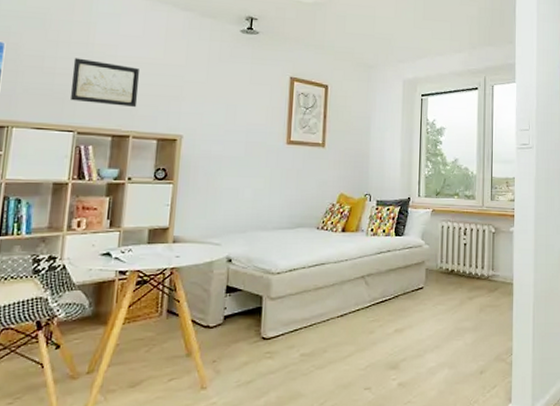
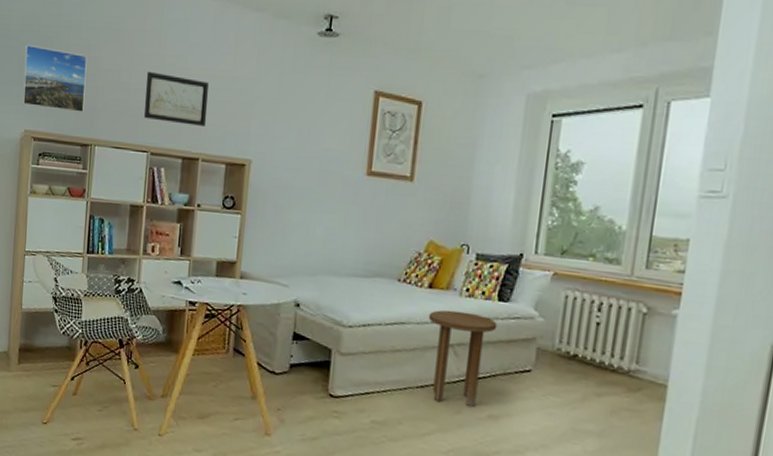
side table: none [343,248,396,327] -> present [428,310,498,408]

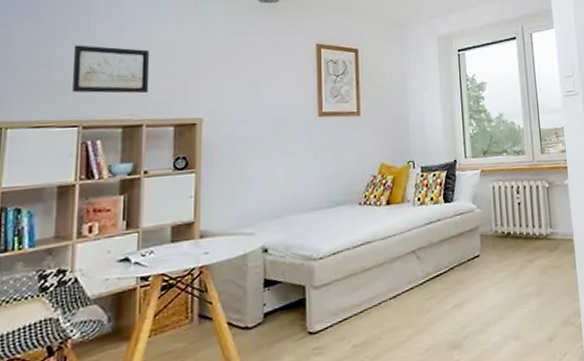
side table: present [428,310,498,408] -> none [390,218,447,308]

